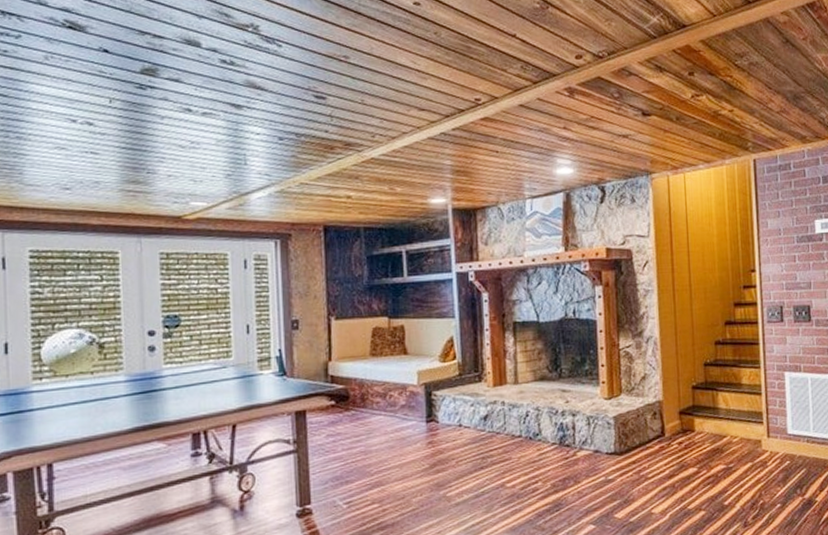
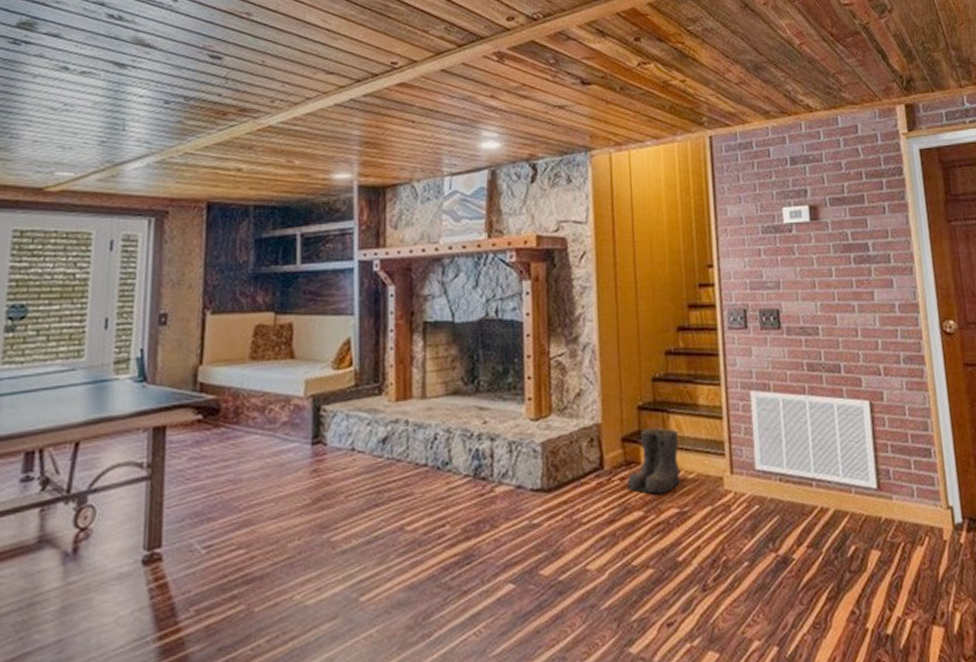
boots: none [684,402,727,454] -> present [627,427,681,494]

